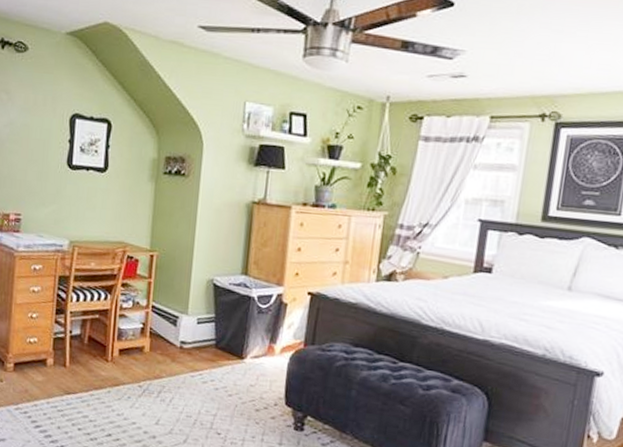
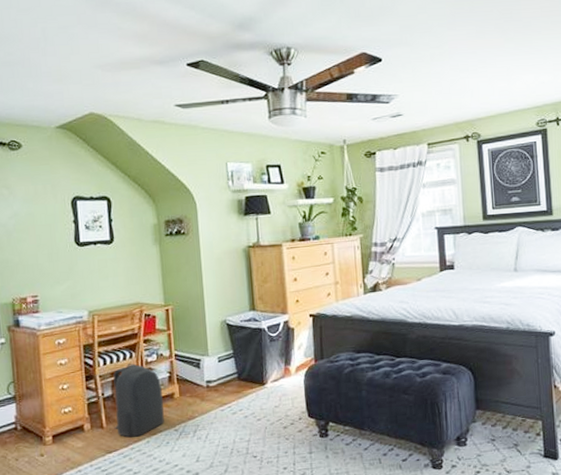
backpack: none [76,305,133,384] -> present [113,363,164,437]

